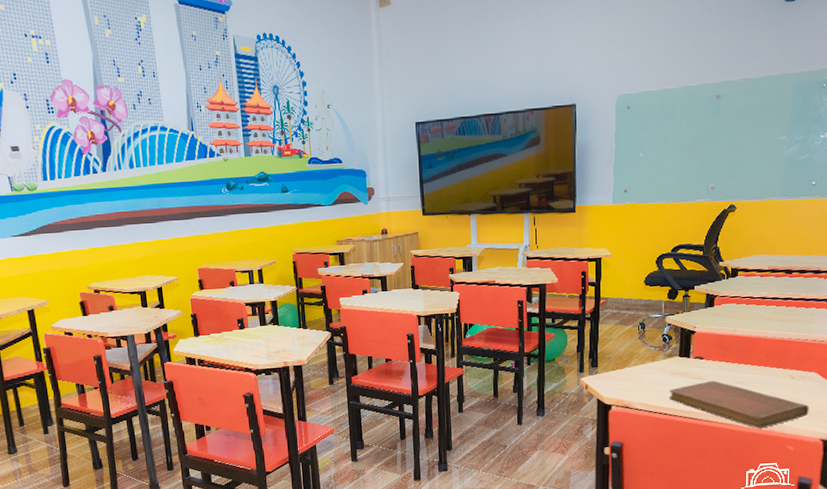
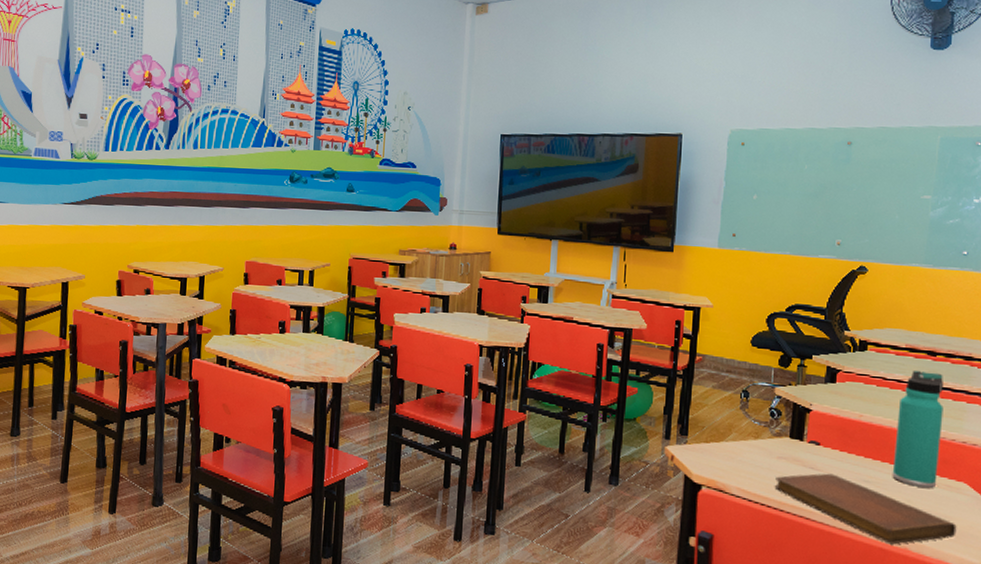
thermos bottle: none [760,287,799,381] -> present [892,370,944,488]

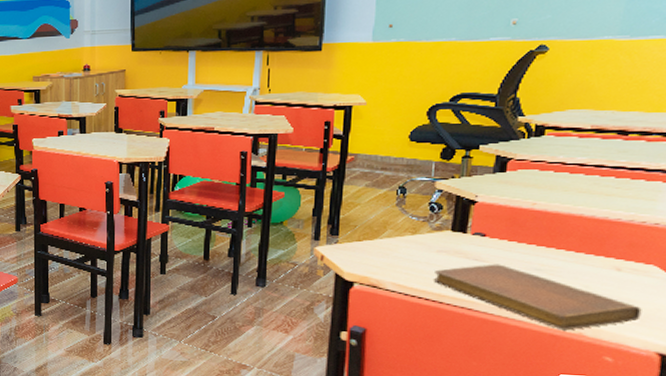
thermos bottle: present [892,370,944,488] -> none [568,151,637,272]

